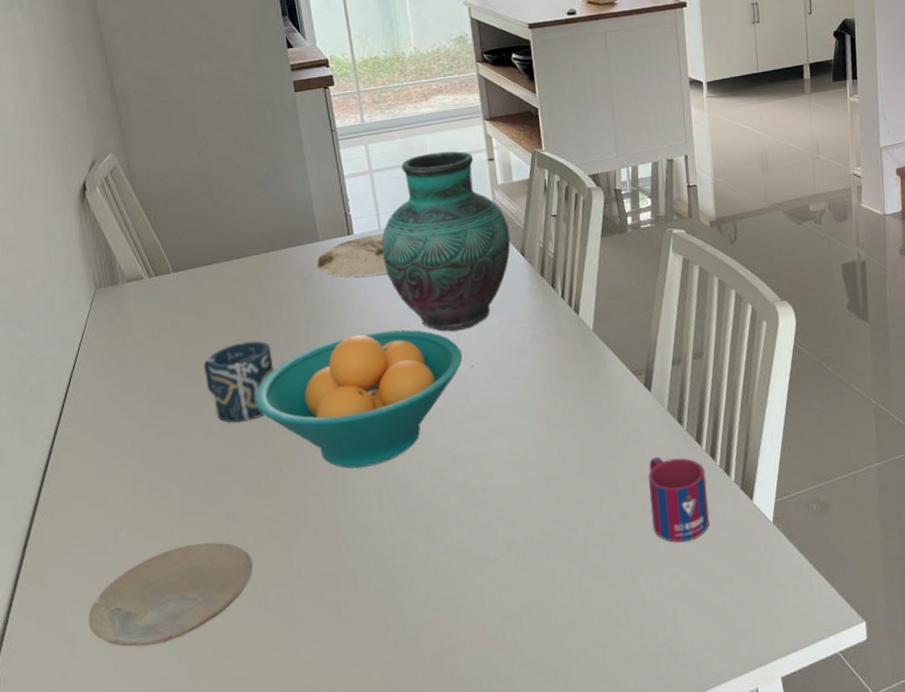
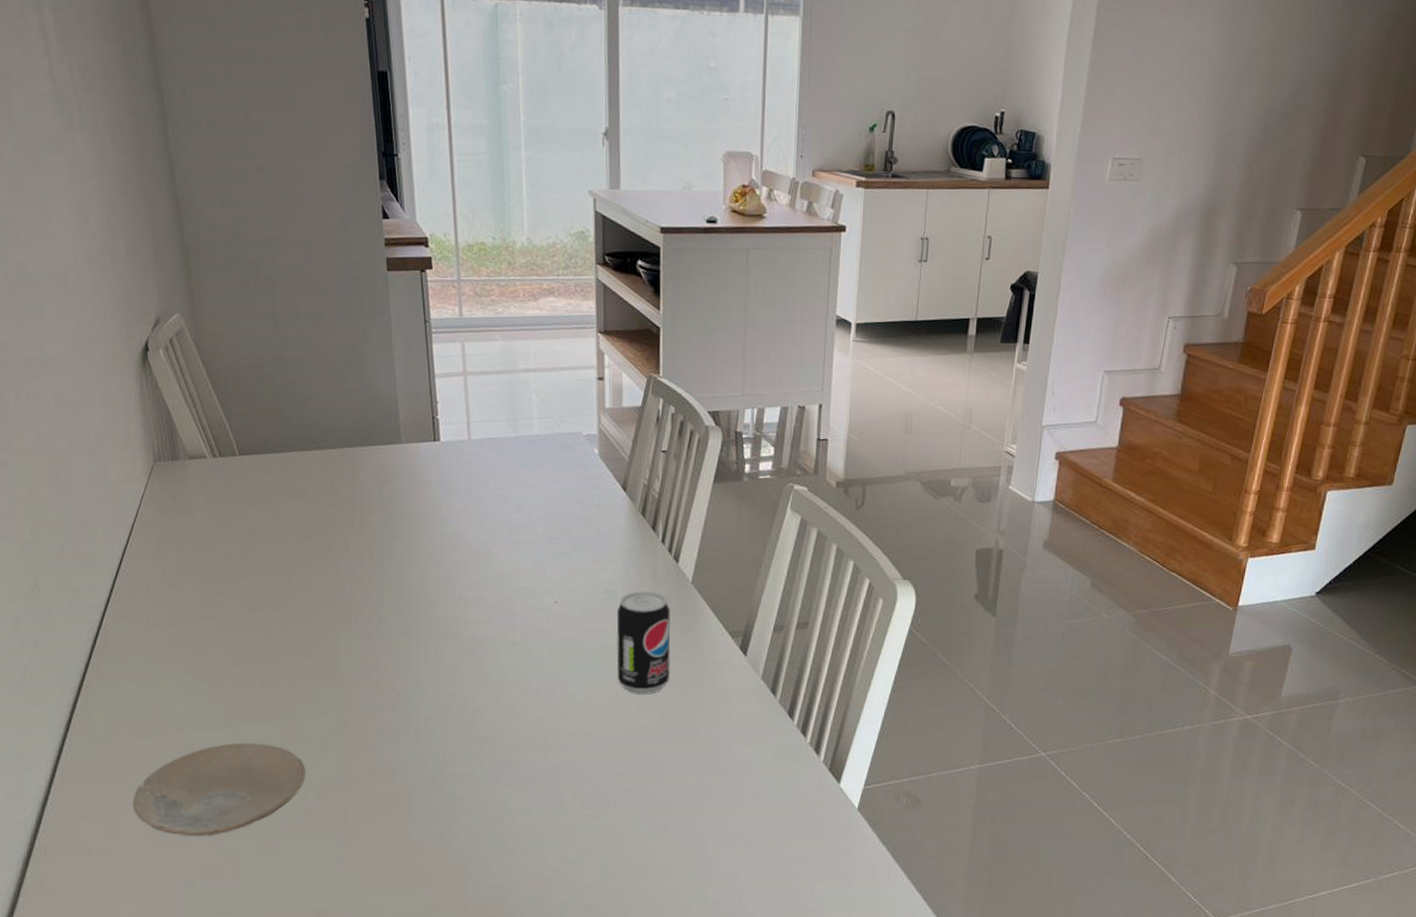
cup: present [203,340,275,423] -> none [266,541,343,625]
fruit bowl: present [254,330,463,468] -> none [319,550,547,690]
plate: present [317,233,387,277] -> none [398,444,474,489]
vase: present [382,151,511,332] -> none [470,362,613,562]
beverage can: none [528,344,584,442] -> present [616,591,670,694]
mug: present [648,456,709,542] -> none [730,724,793,815]

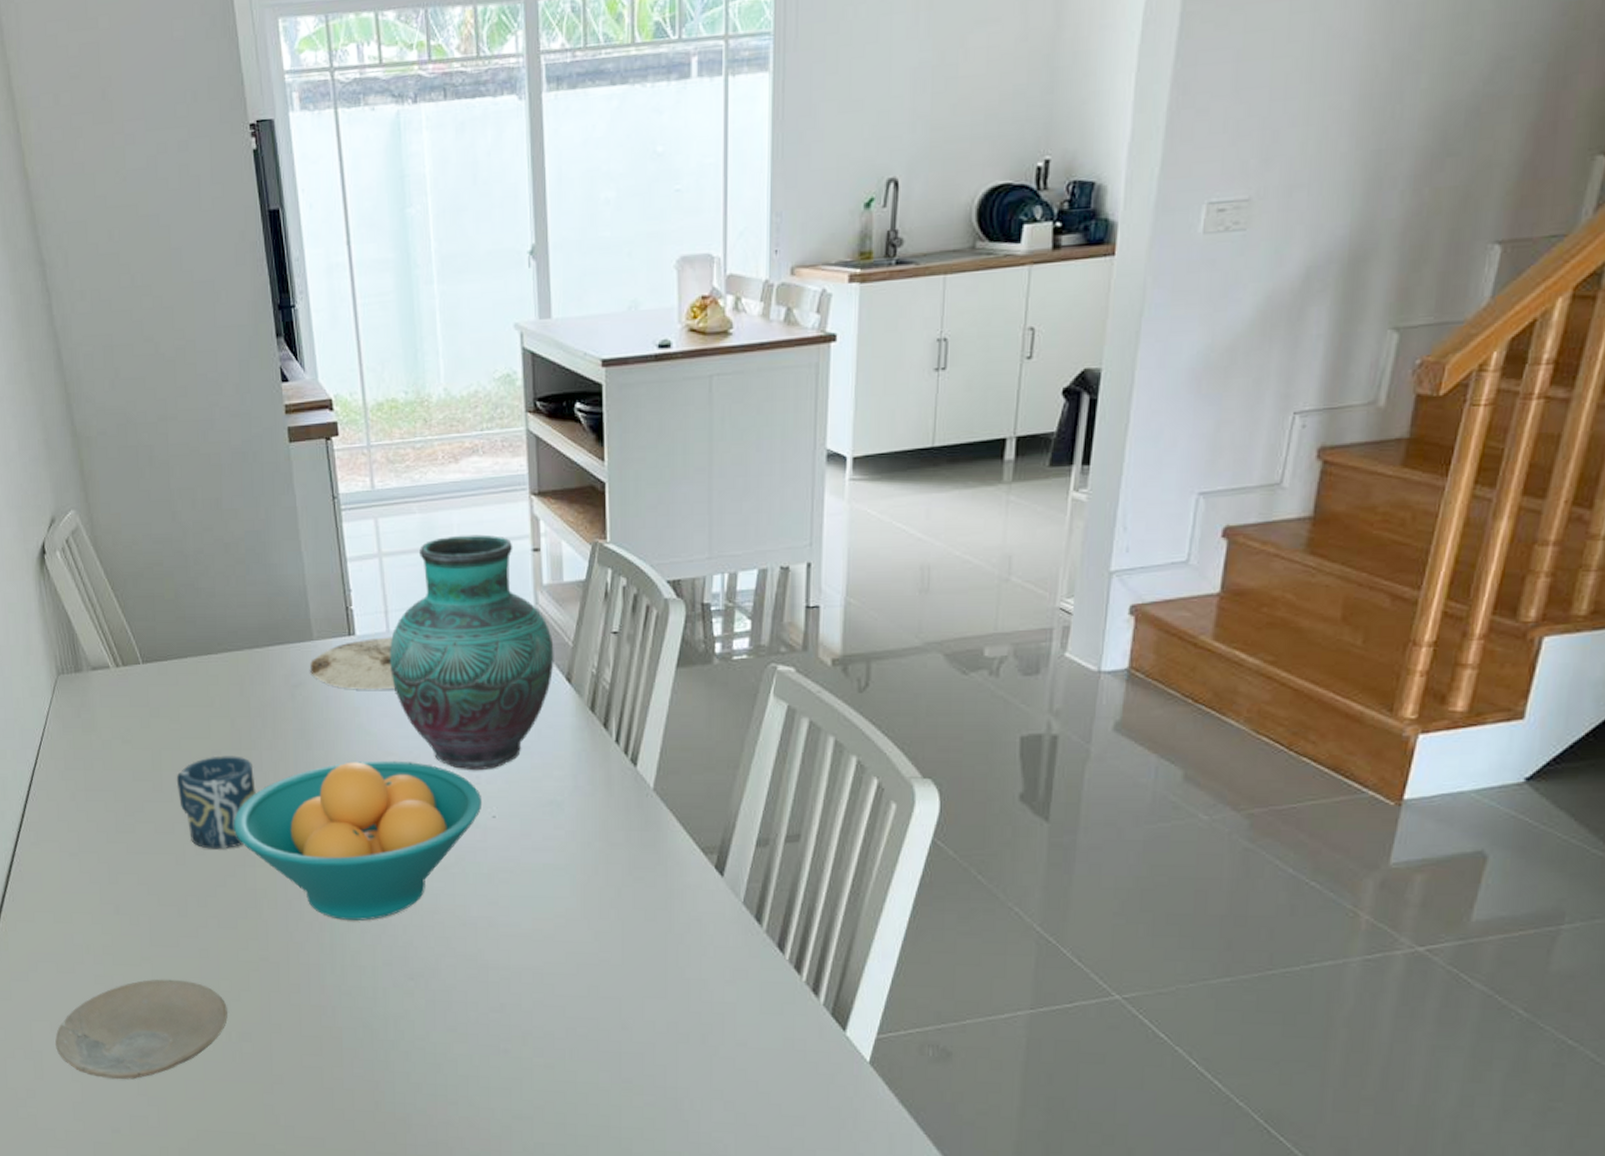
cup: none [266,541,343,625] -> present [176,755,257,849]
fruit bowl: none [319,550,547,690] -> present [233,760,483,921]
plate: none [398,444,474,489] -> present [310,637,395,690]
vase: none [470,362,613,562] -> present [390,534,554,771]
beverage can: present [616,591,670,694] -> none [565,801,630,923]

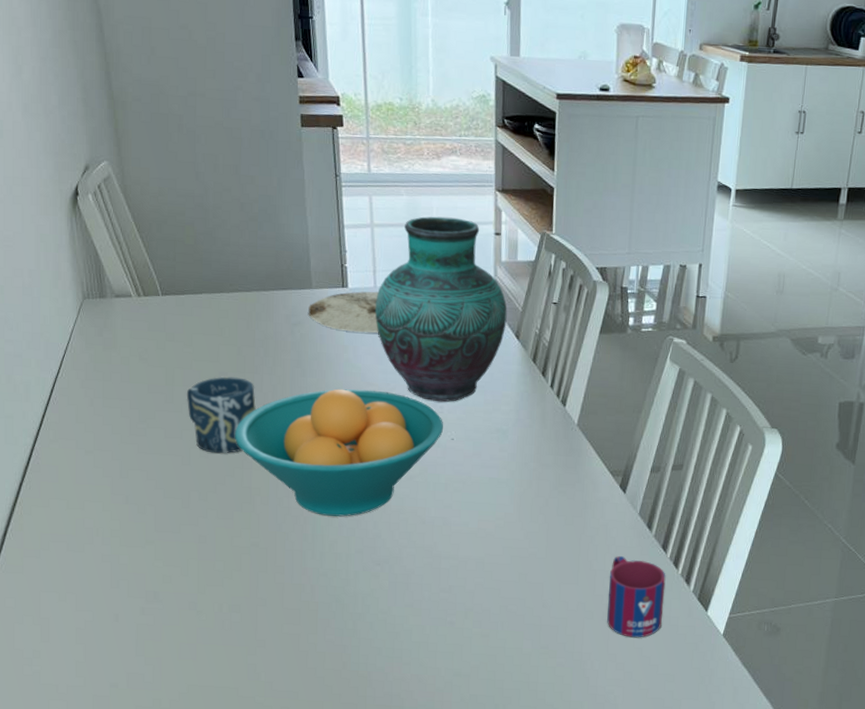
plate: present [55,979,228,1080] -> none [62,559,220,643]
mug: none [707,958,785,1068] -> present [607,555,666,638]

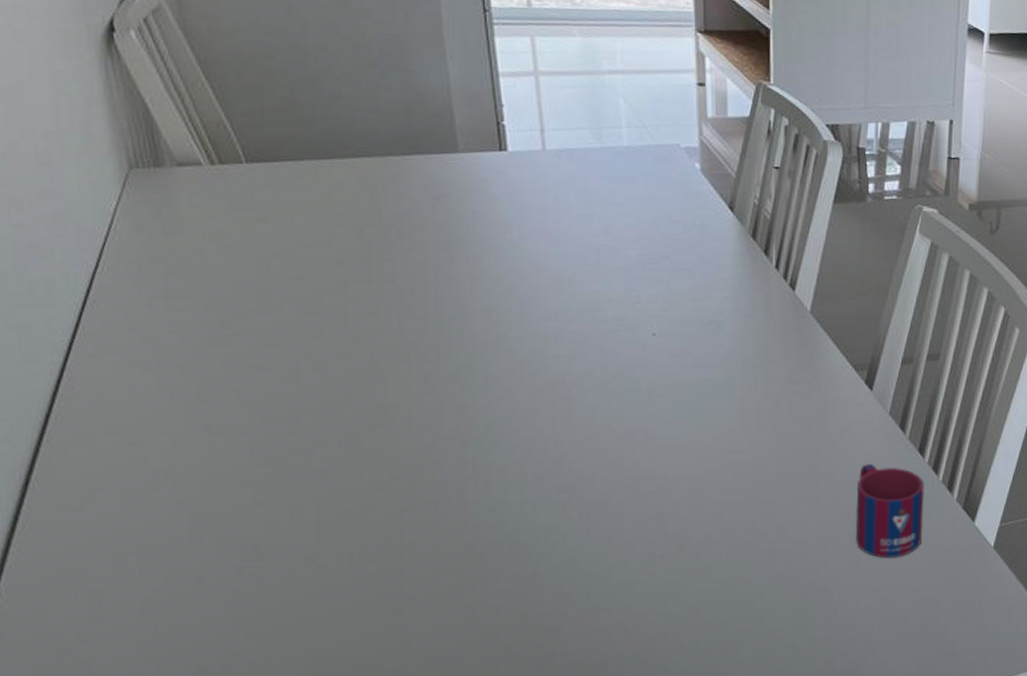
cup: present [186,376,257,454] -> none [288,266,389,364]
fruit bowl: present [234,388,444,517] -> none [359,277,642,436]
plate: present [308,291,379,333] -> none [455,155,550,207]
vase: present [375,216,507,402] -> none [546,62,717,290]

